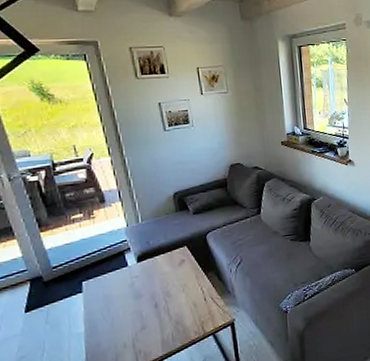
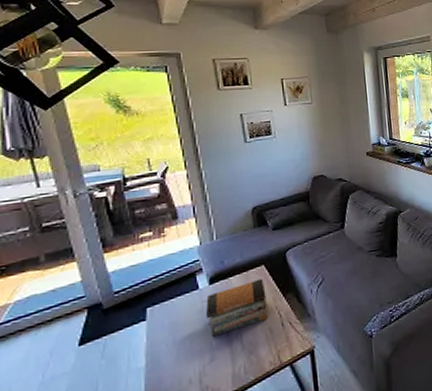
book stack: none [134,258,191,308] -> present [205,278,268,337]

